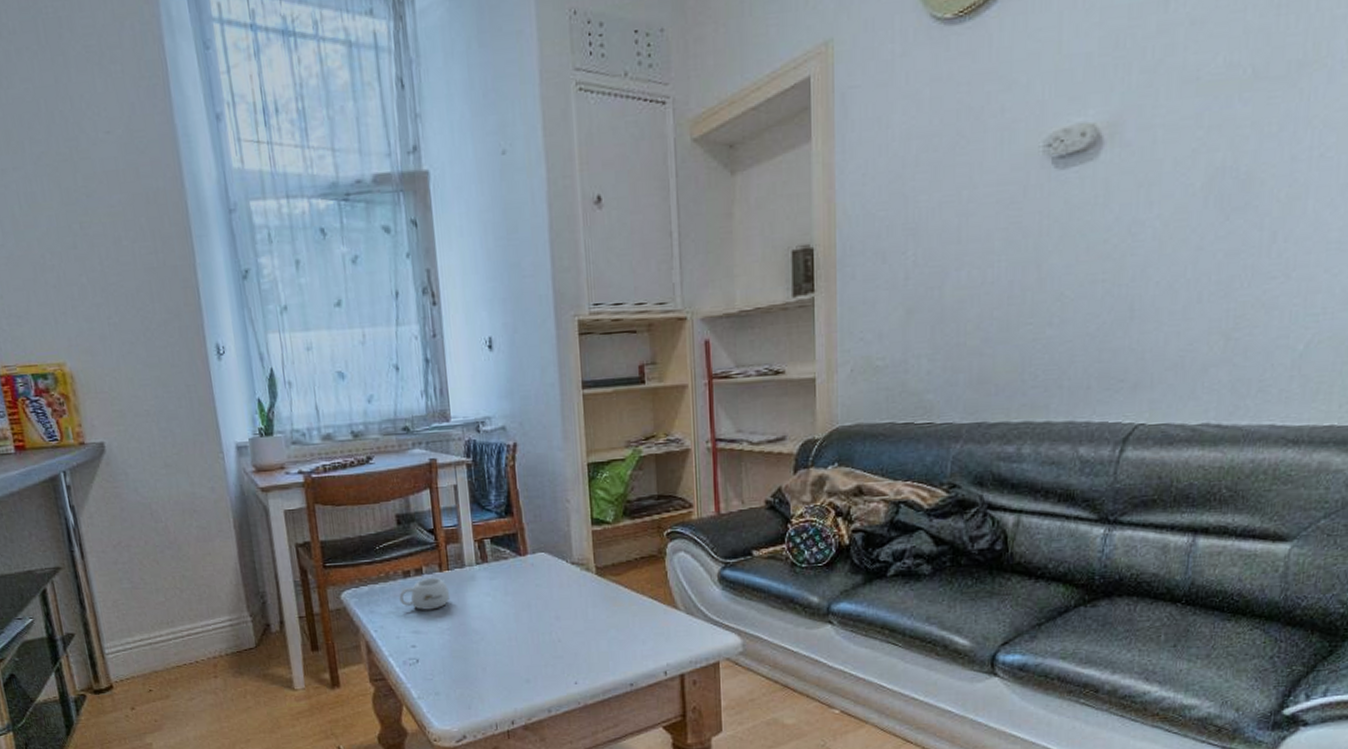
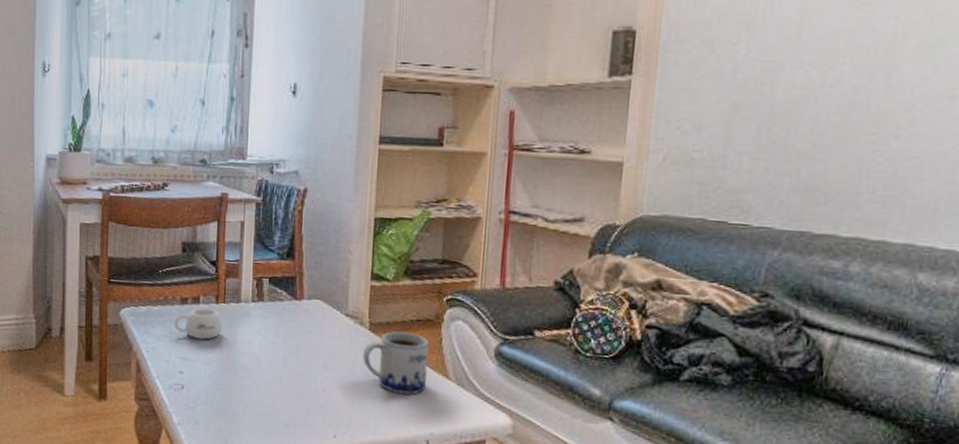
mug: none [593,571,658,631] -> present [363,331,428,395]

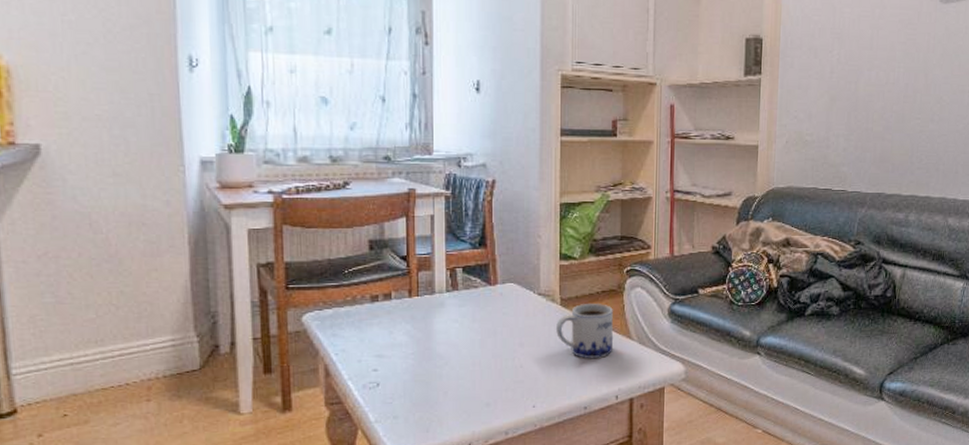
mug: present [174,307,223,340] -> none [365,302,418,335]

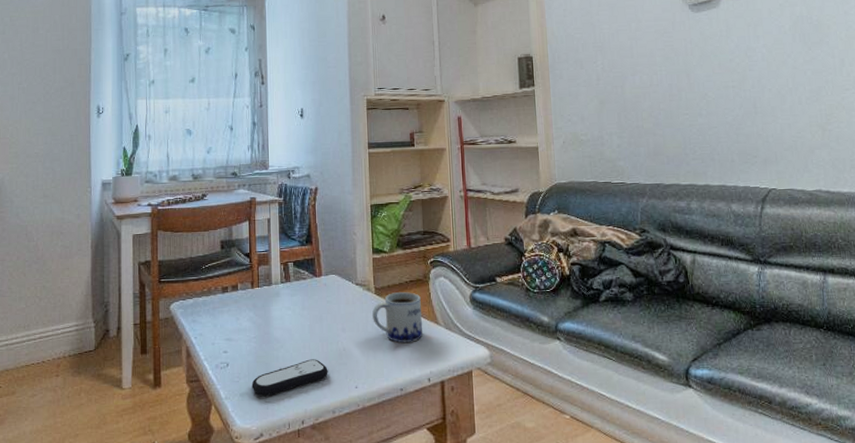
remote control: none [408,377,501,418] -> present [251,359,328,396]

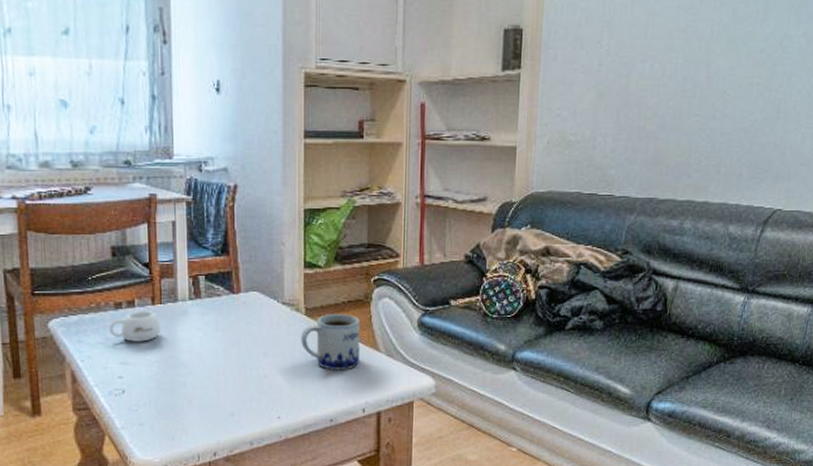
mug: none [217,293,259,321] -> present [109,310,161,342]
remote control: present [251,359,328,396] -> none [153,386,246,426]

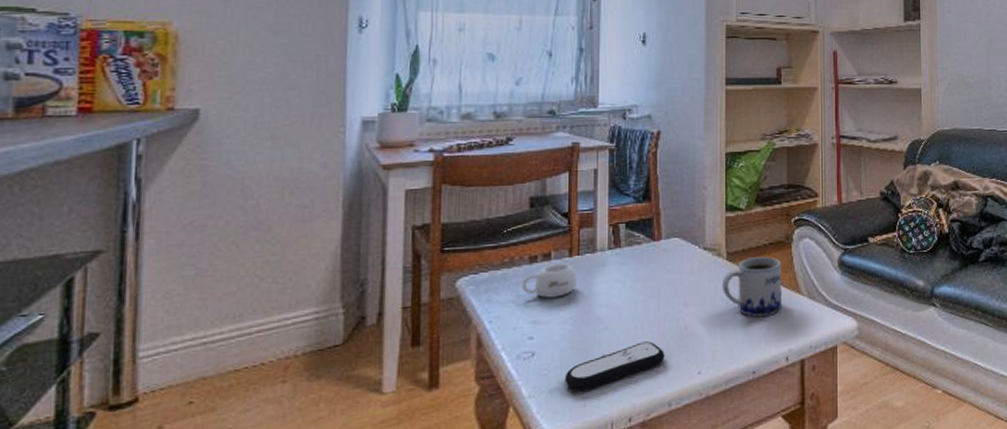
remote control: none [153,386,246,426] -> present [564,341,665,391]

